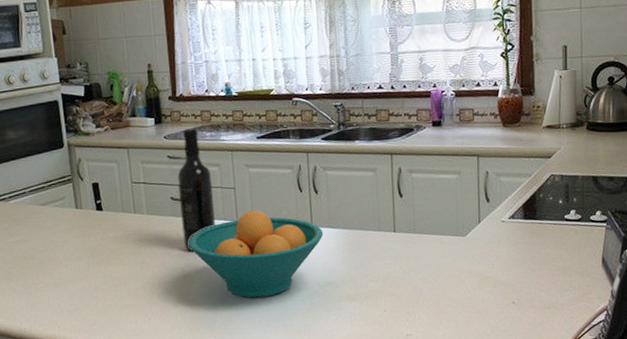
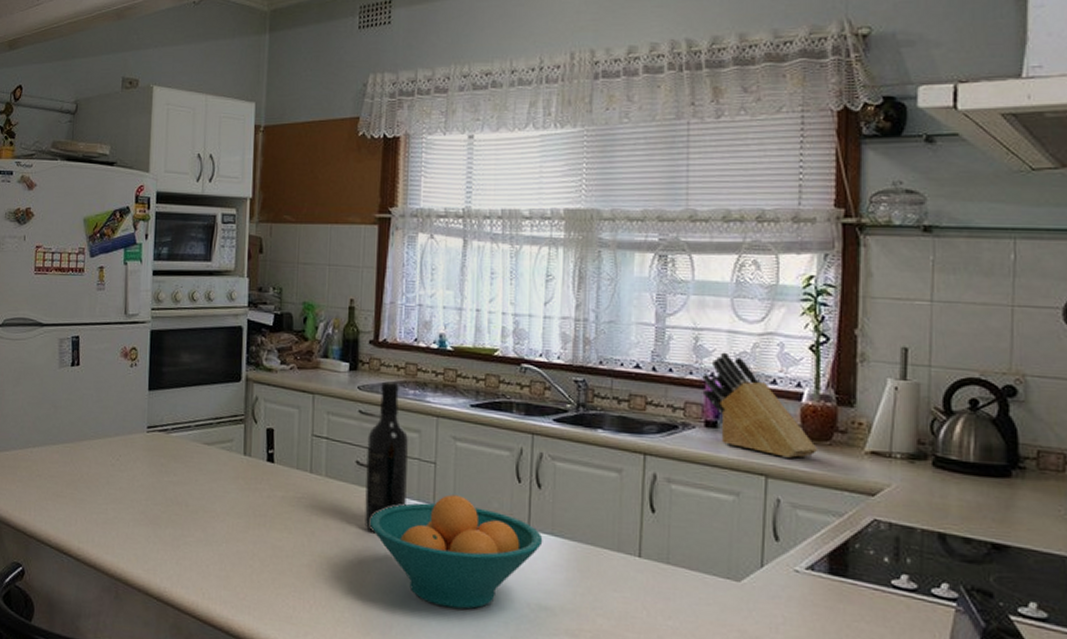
knife block: none [427,67,512,140] -> present [702,352,819,458]

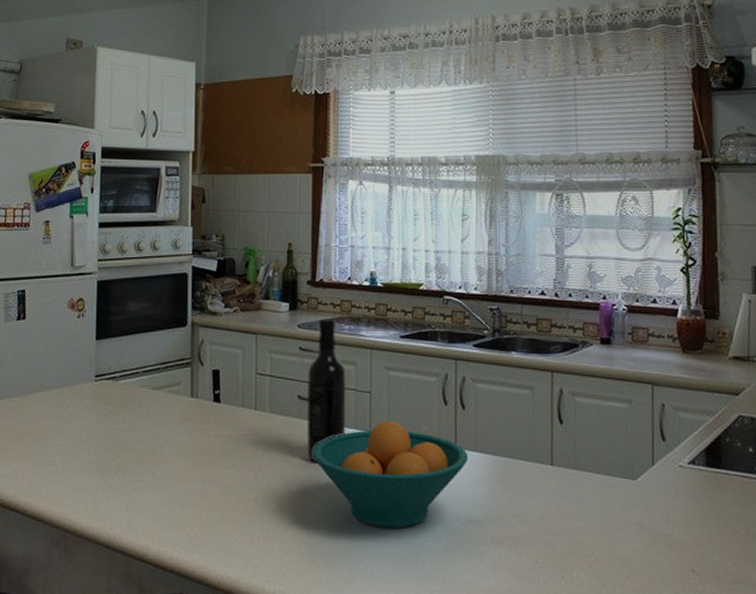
knife block: present [702,352,819,458] -> none [596,277,693,367]

